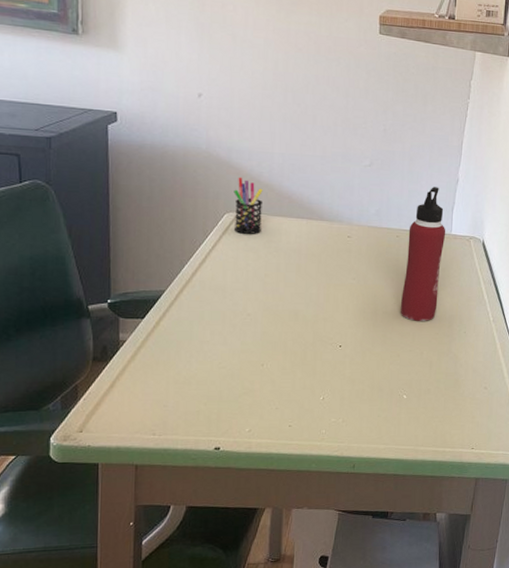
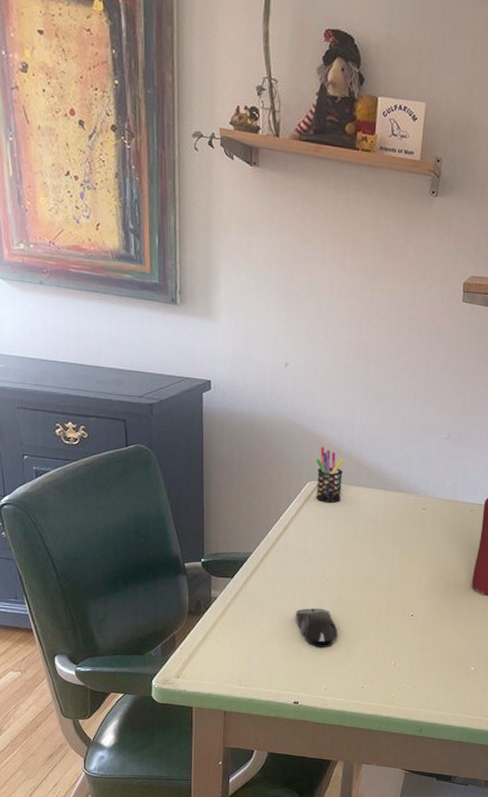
computer mouse: none [214,345,262,387] -> present [295,608,338,648]

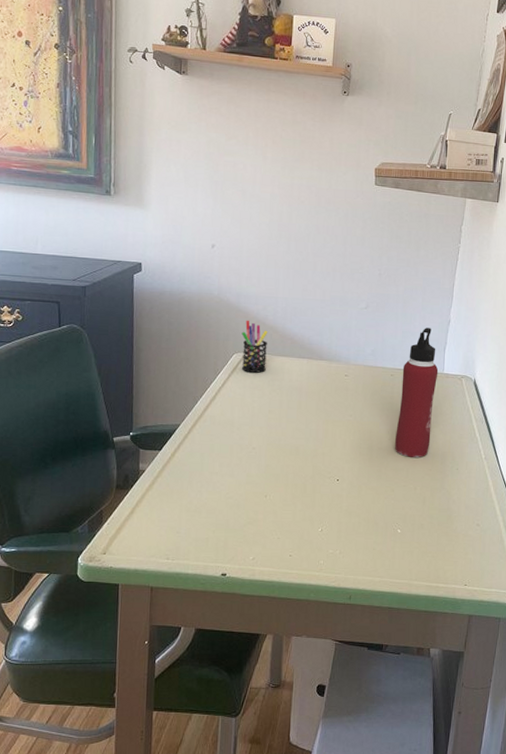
computer mouse: present [295,608,338,648] -> none [222,476,265,516]

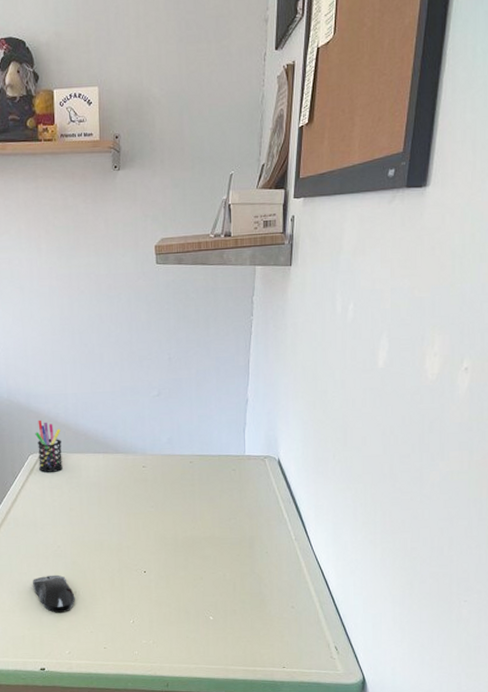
computer mouse: none [222,476,265,516] -> present [32,574,75,613]
water bottle: present [394,328,439,458] -> none [199,409,240,544]

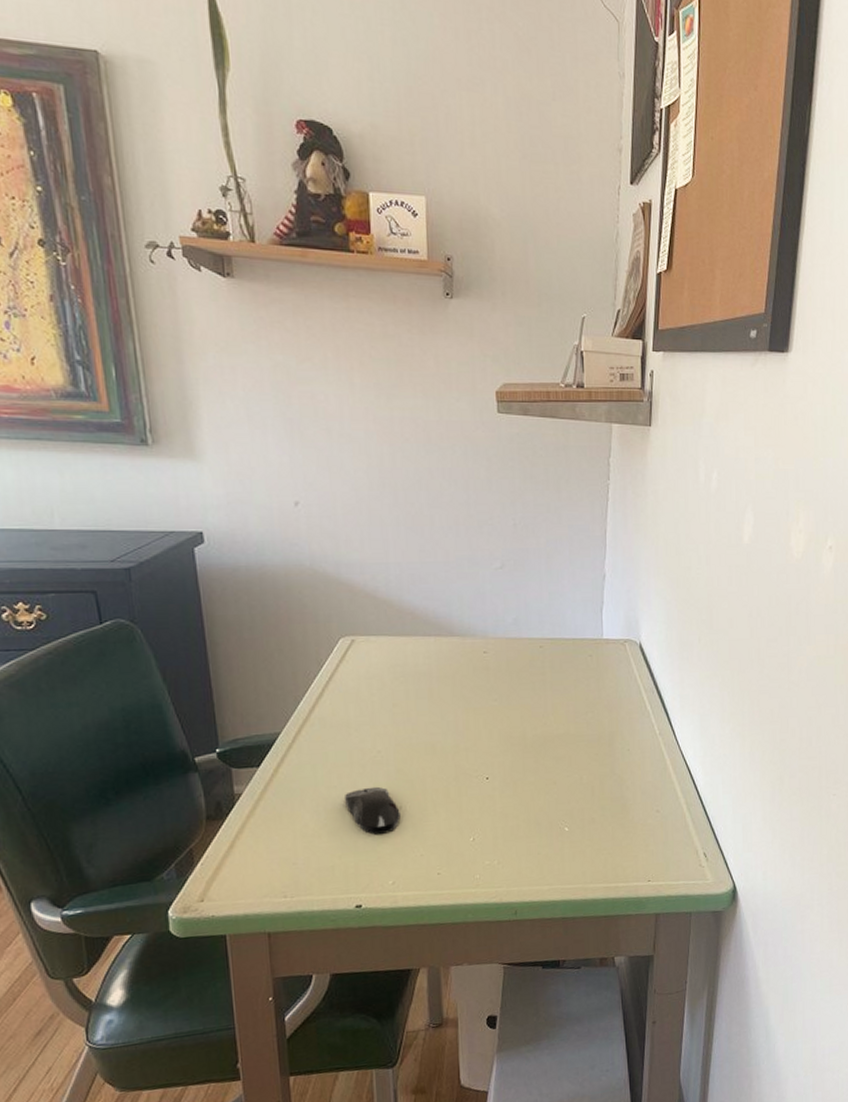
pen holder: present [35,419,63,472] -> none [347,594,383,660]

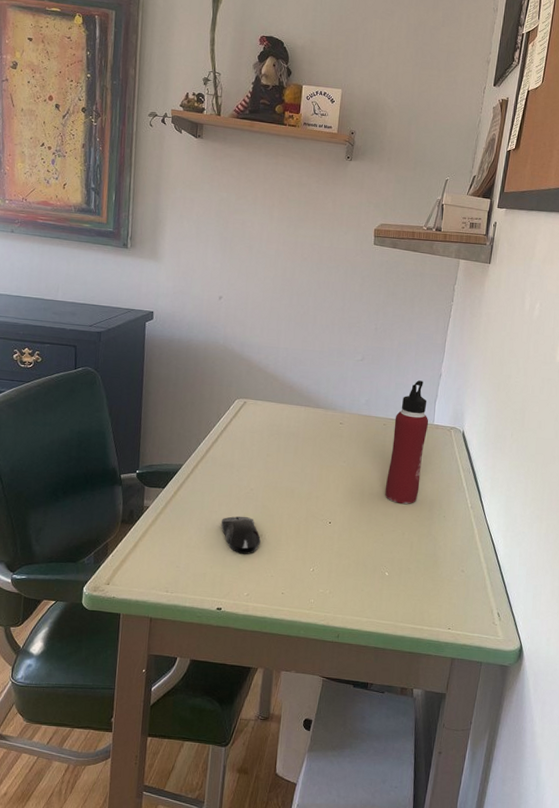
water bottle: none [551,586,597,742] -> present [384,380,429,504]

